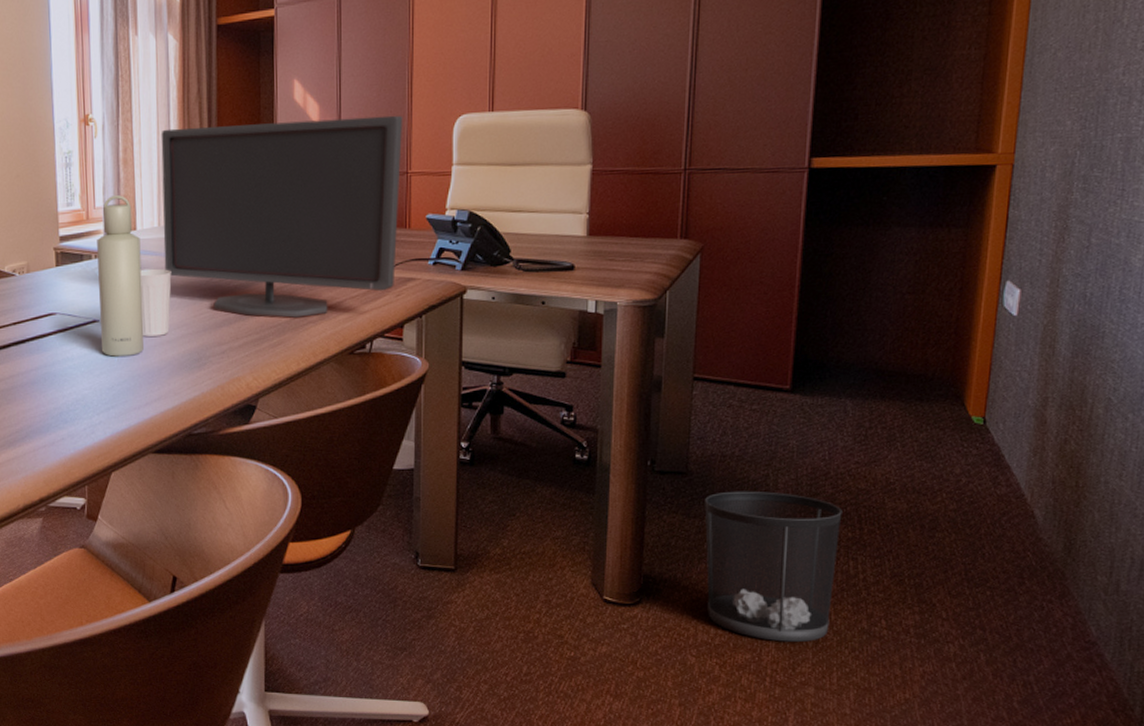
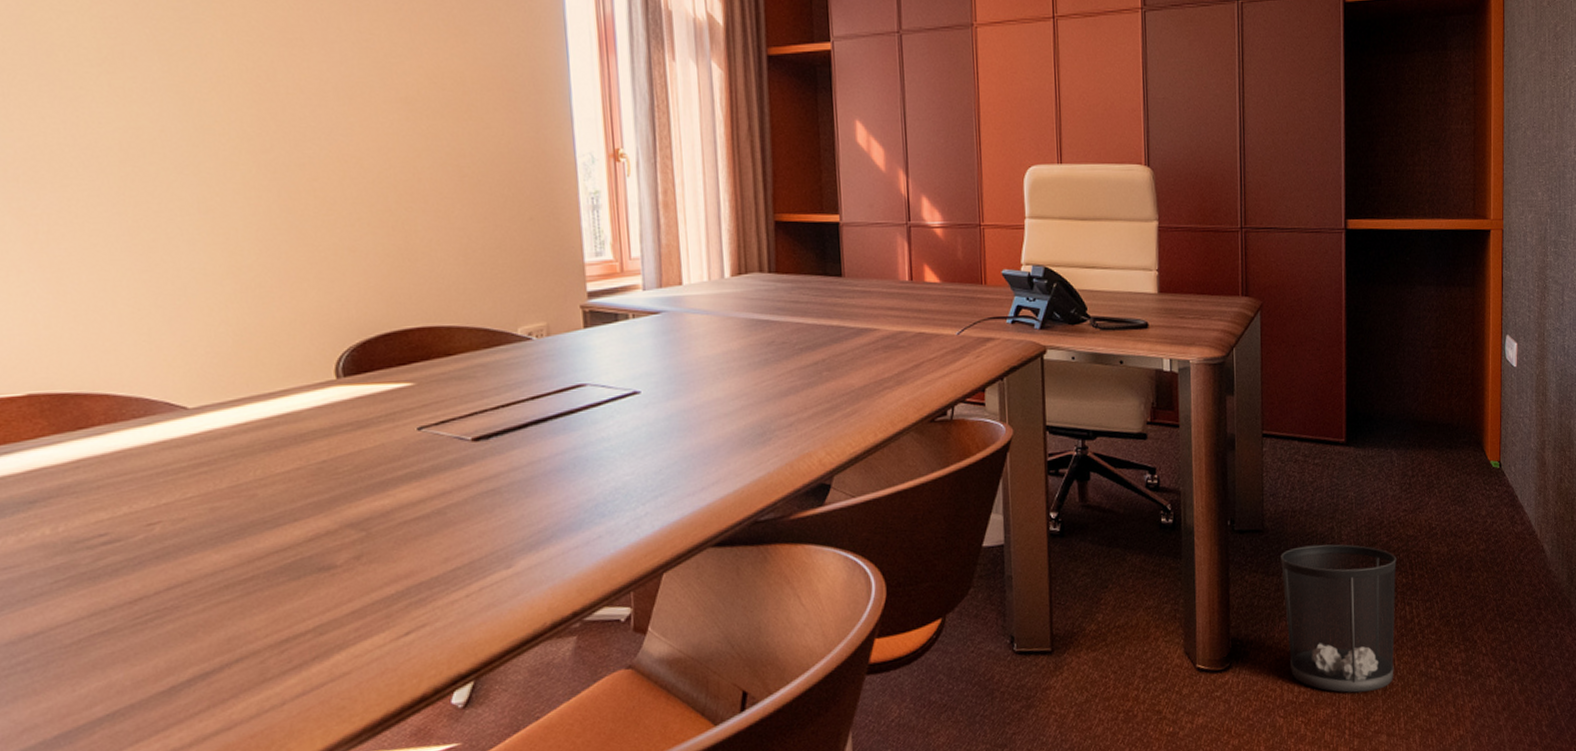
bottle: present [97,194,145,357] -> none [634,243,697,435]
cup: present [140,268,172,338] -> none [689,329,727,411]
monitor: present [161,115,403,318] -> none [707,163,974,384]

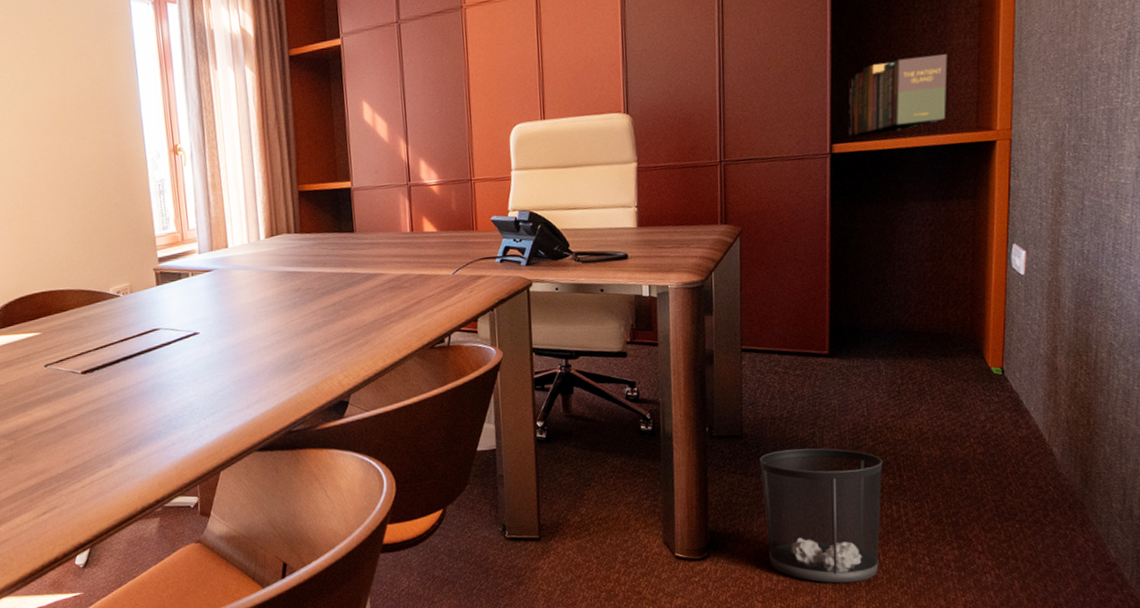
books: none [1361,137,1448,213] -> present [848,54,948,137]

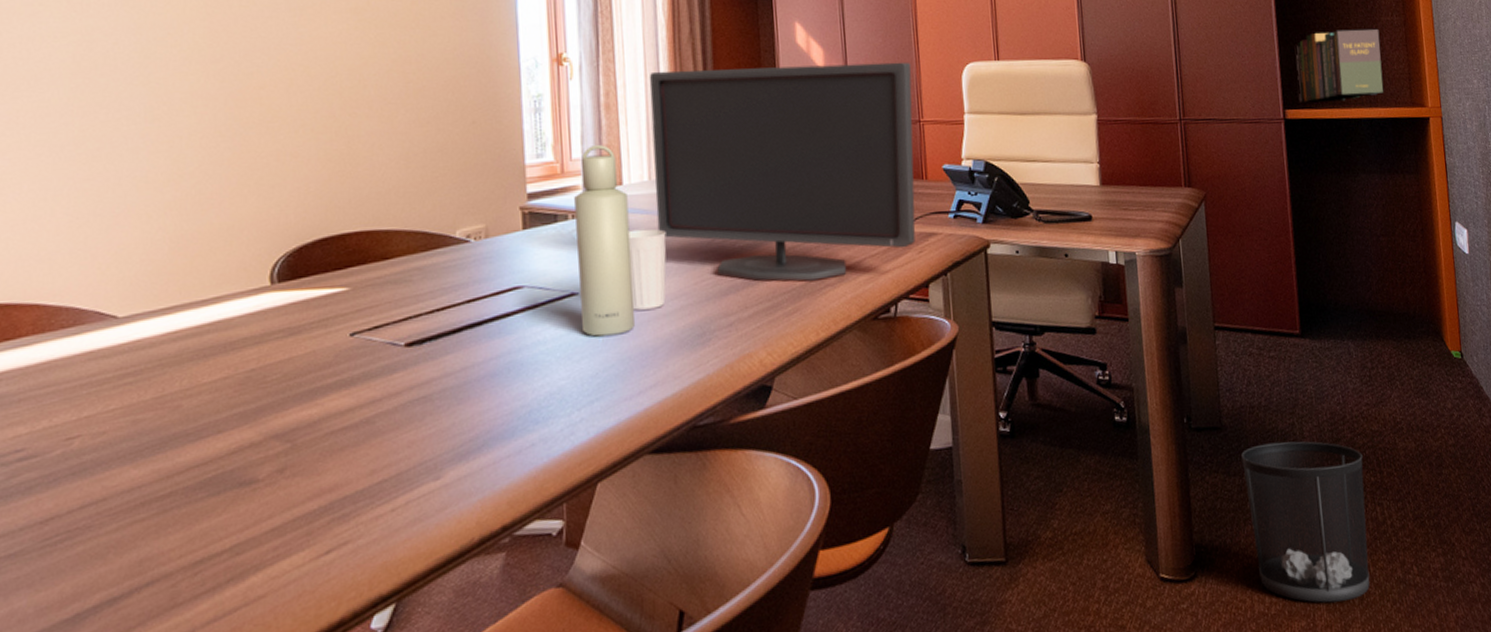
bottle: none [192,216,243,365] -> present [574,144,636,337]
cup: none [234,281,265,345] -> present [628,229,667,311]
monitor: none [244,128,467,320] -> present [649,62,916,282]

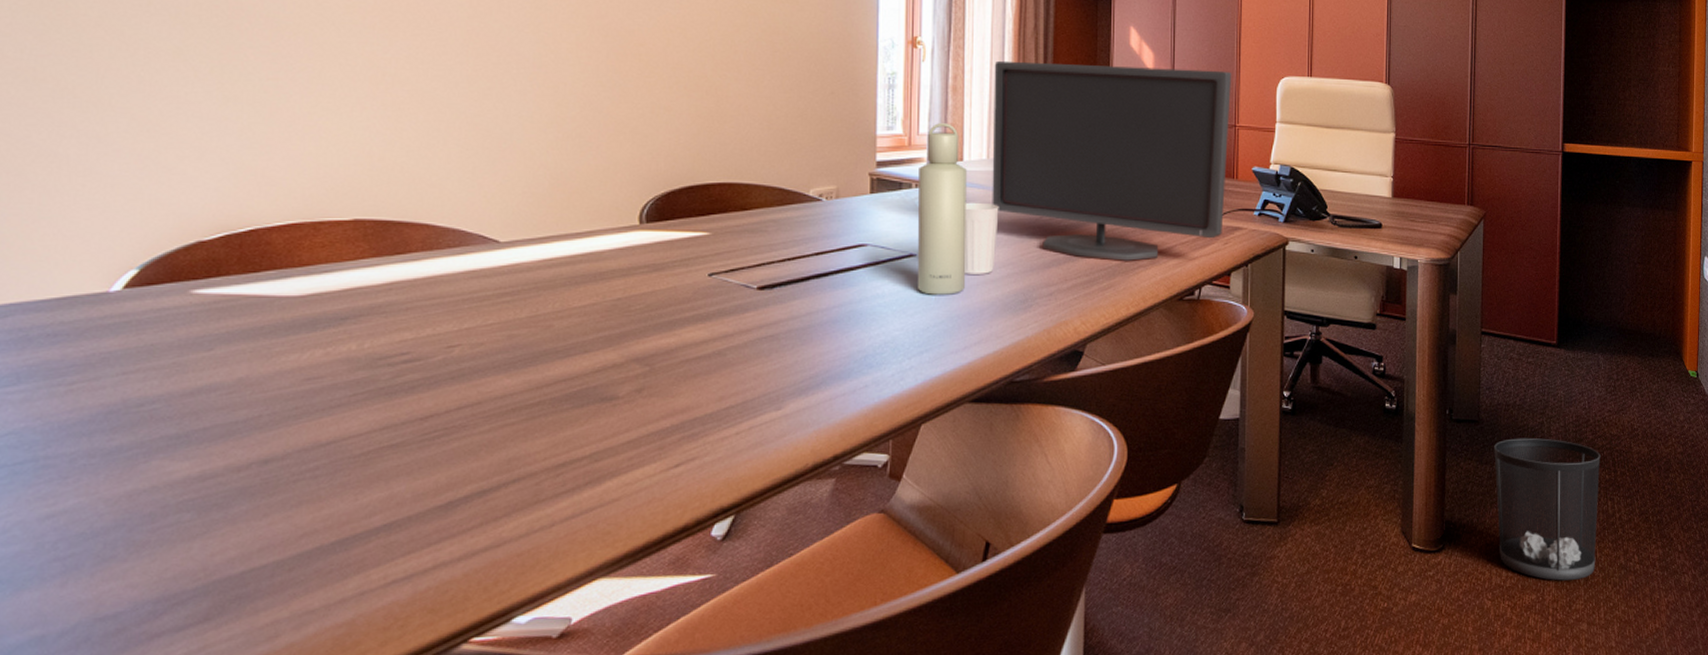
books: present [1294,29,1383,104] -> none [1577,75,1655,140]

